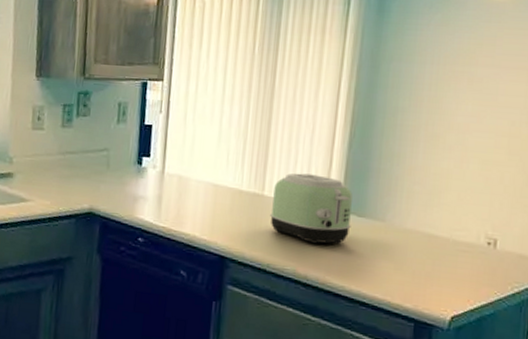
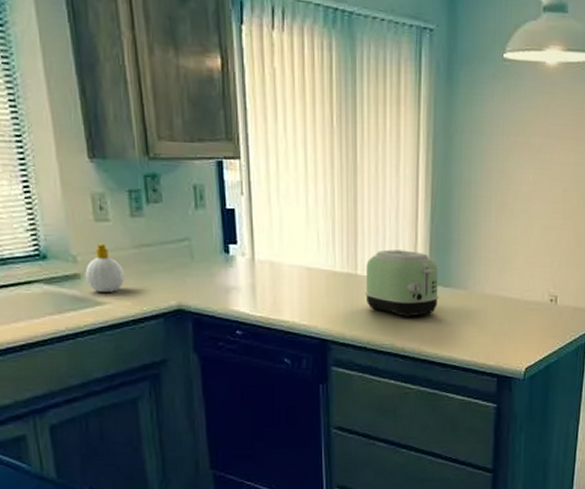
soap bottle: none [16,148,49,192] -> present [85,243,125,292]

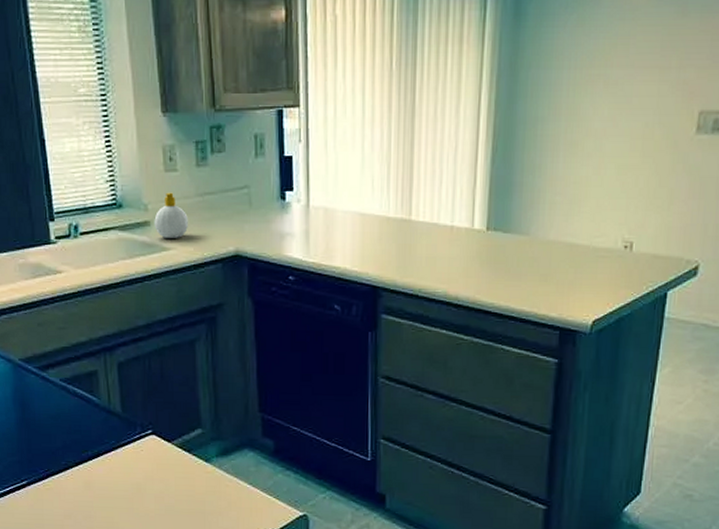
toaster: present [365,249,439,317] -> none [419,194,497,264]

